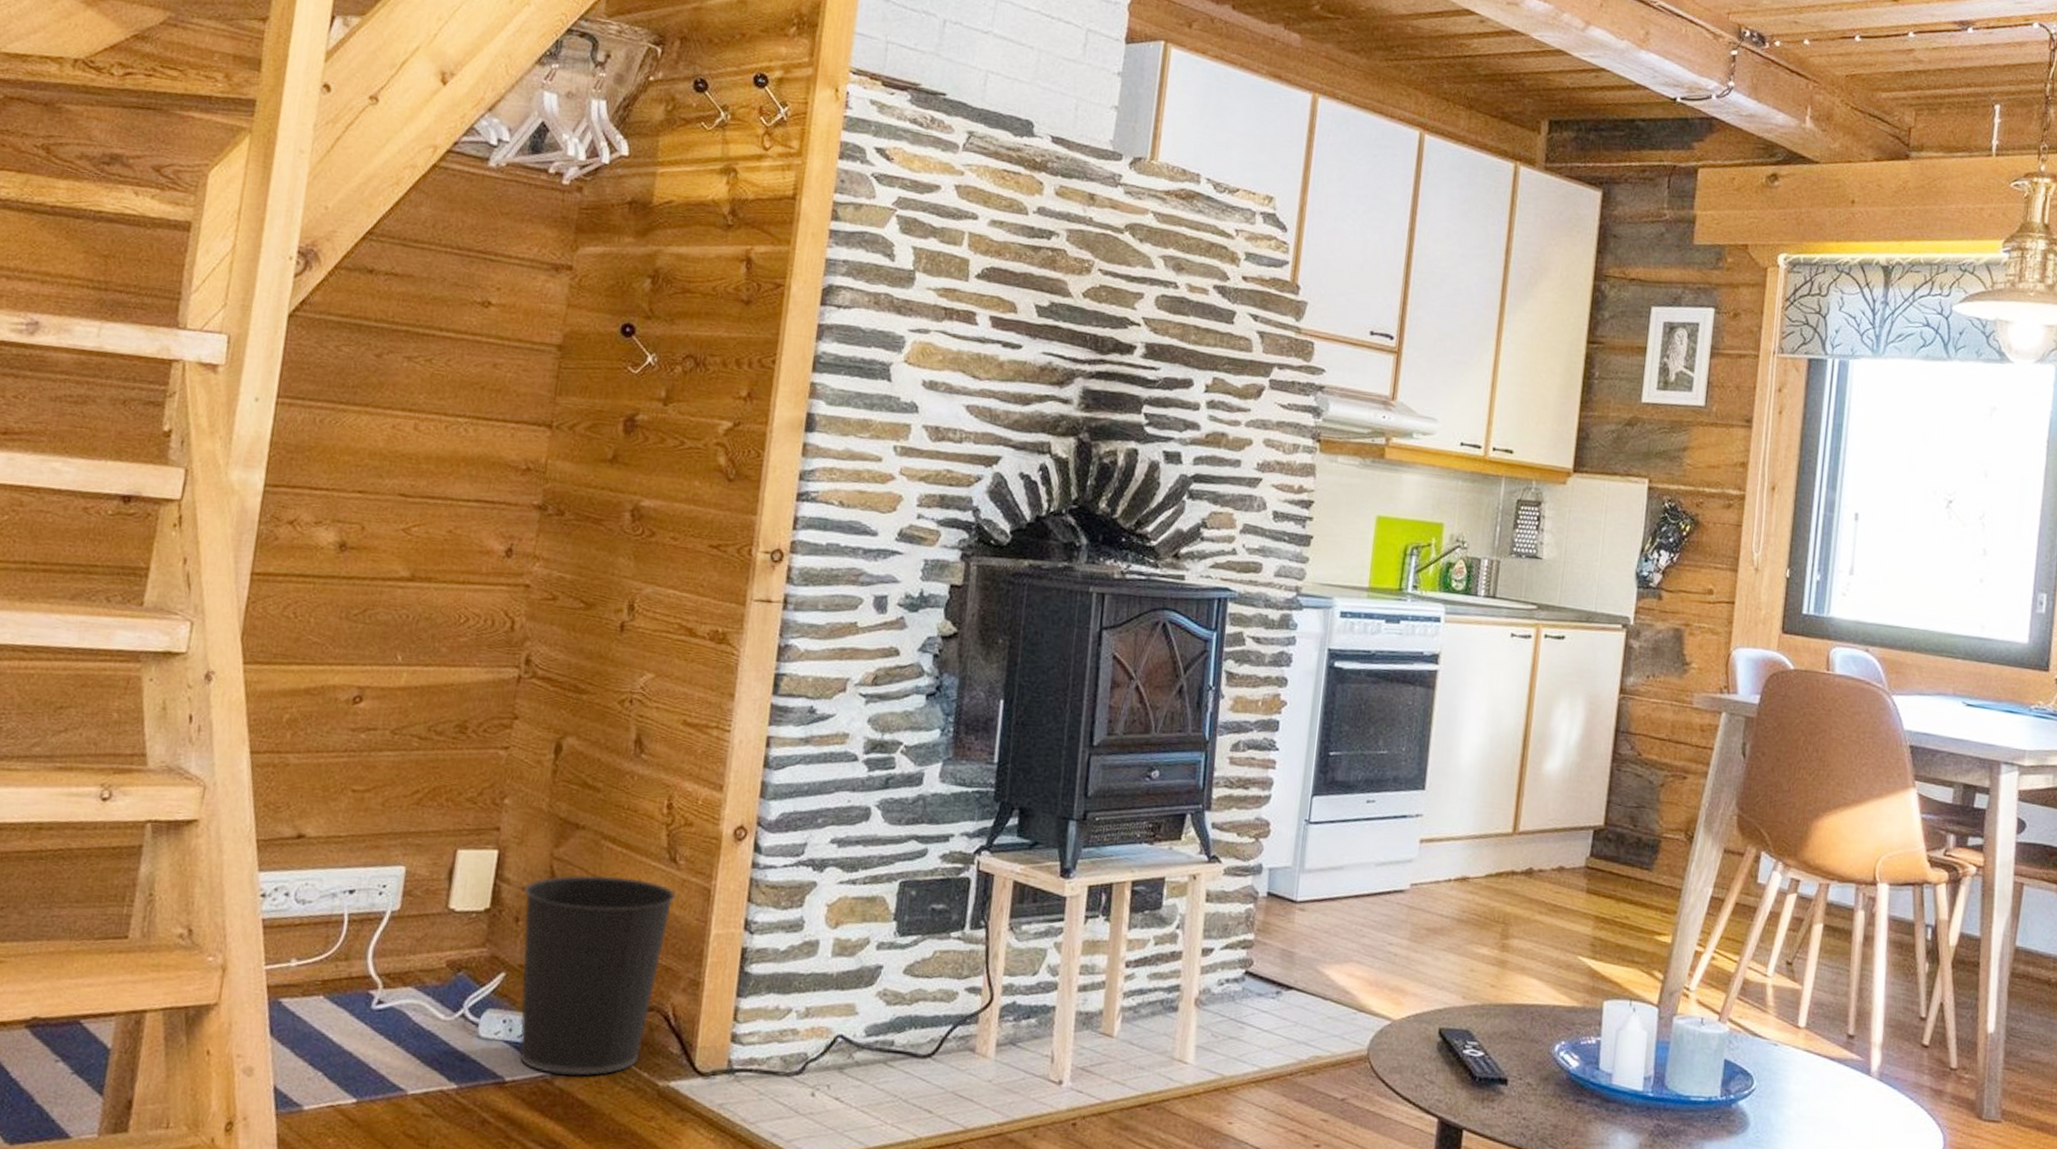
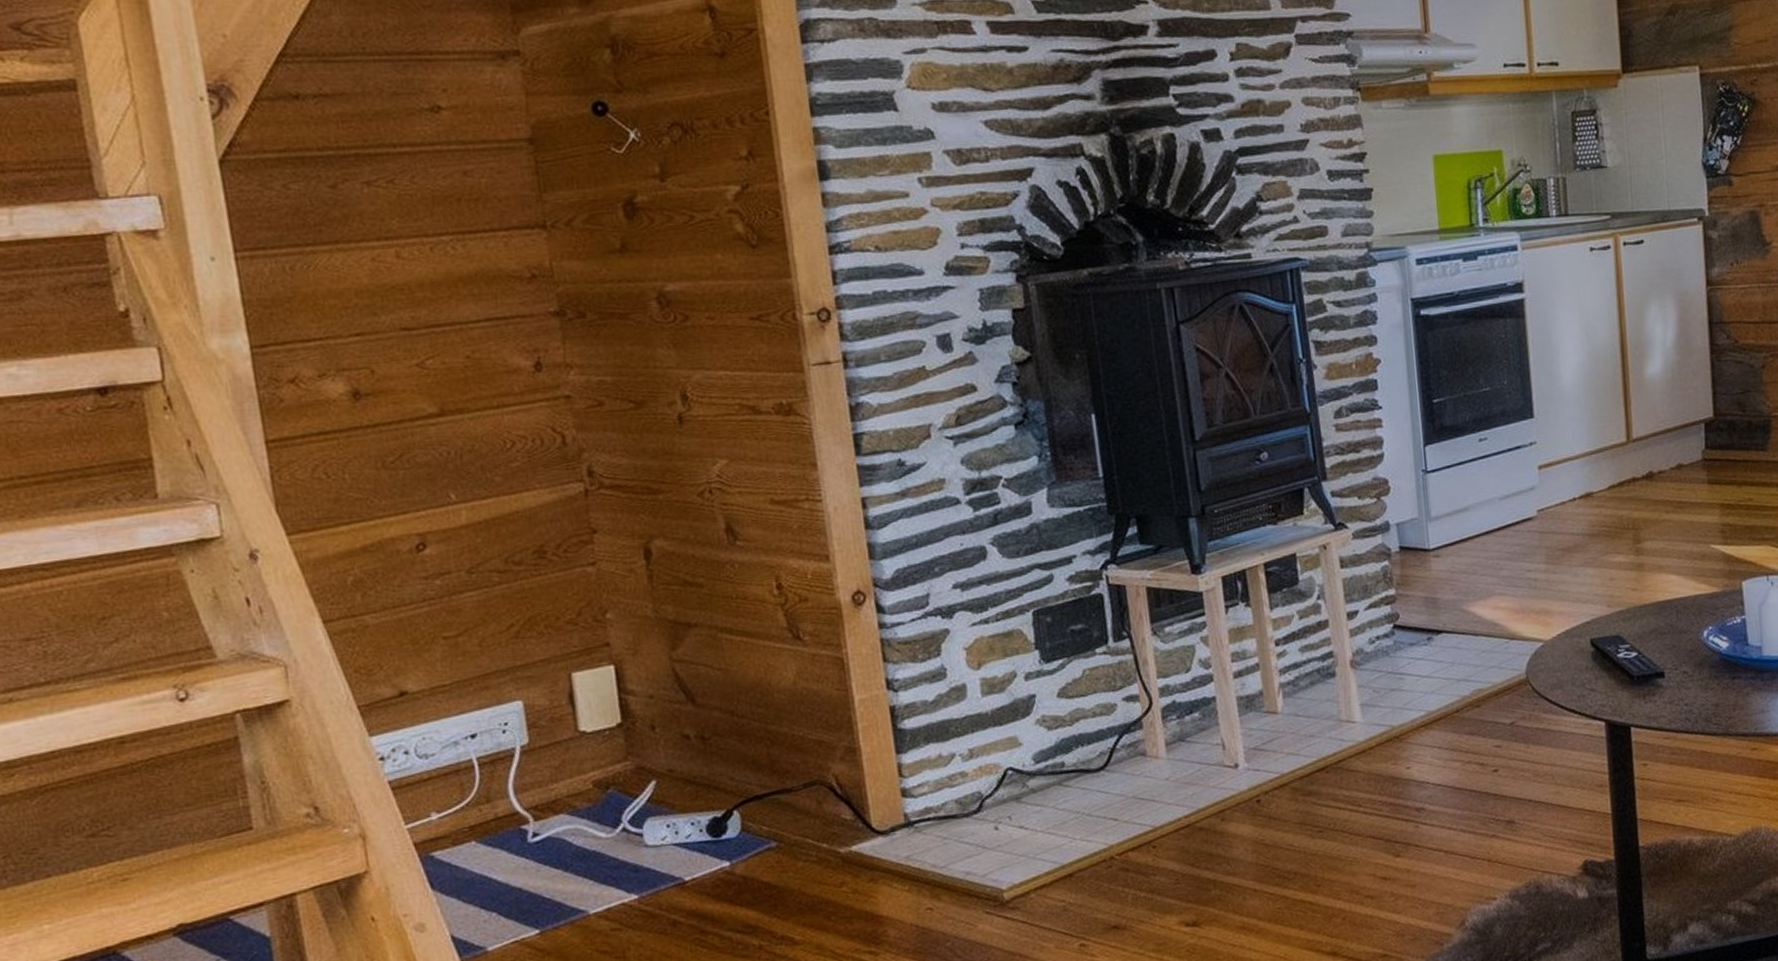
wastebasket: present [518,875,676,1076] -> none [651,663,814,865]

